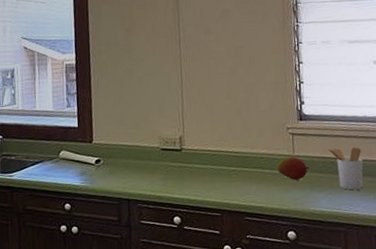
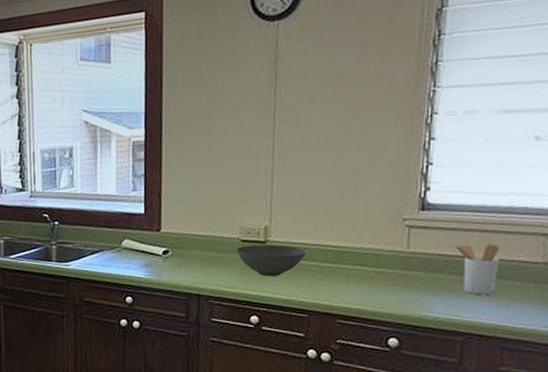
bowl: none [157,152,215,181] -> present [236,244,307,277]
fruit: present [276,157,309,180] -> none [384,254,426,281]

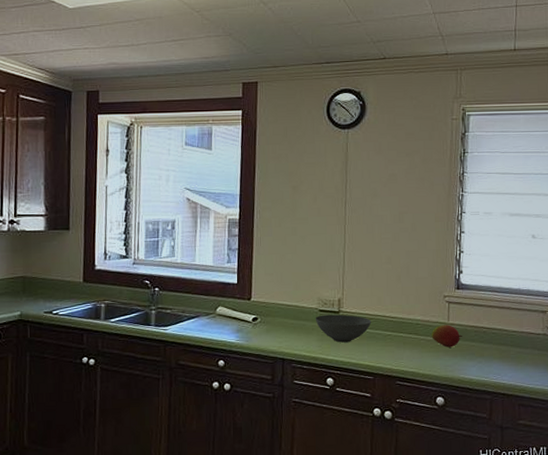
fruit: none [384,254,426,281] -> present [431,325,462,348]
utensil holder: present [452,243,500,295] -> none [480,317,514,360]

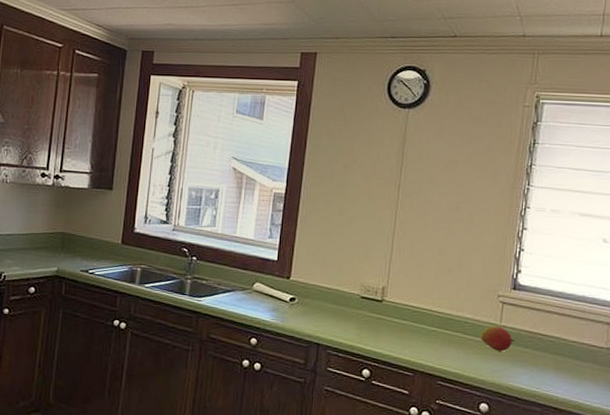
bowl: present [315,314,372,343] -> none [356,302,417,334]

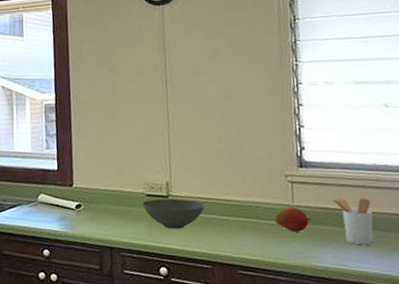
bowl: none [356,302,417,334] -> present [142,198,205,229]
utensil holder: none [536,322,573,372] -> present [330,197,373,246]

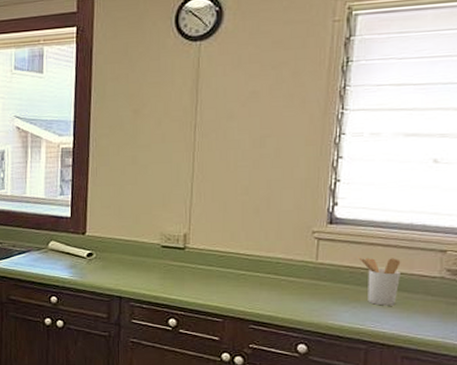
bowl: present [142,198,205,229] -> none [157,251,223,282]
fruit: present [274,207,311,232] -> none [294,264,333,290]

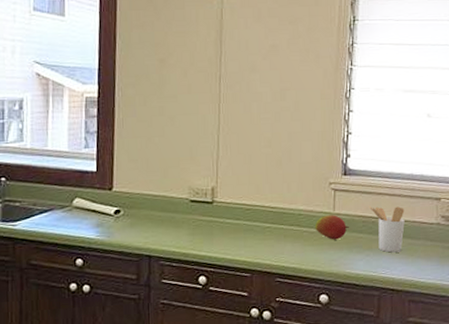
fruit: none [294,264,333,290] -> present [314,215,349,240]

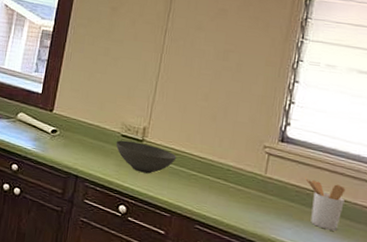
bowl: none [185,205,249,237] -> present [116,140,177,174]
fruit: present [314,215,349,240] -> none [242,176,280,203]

